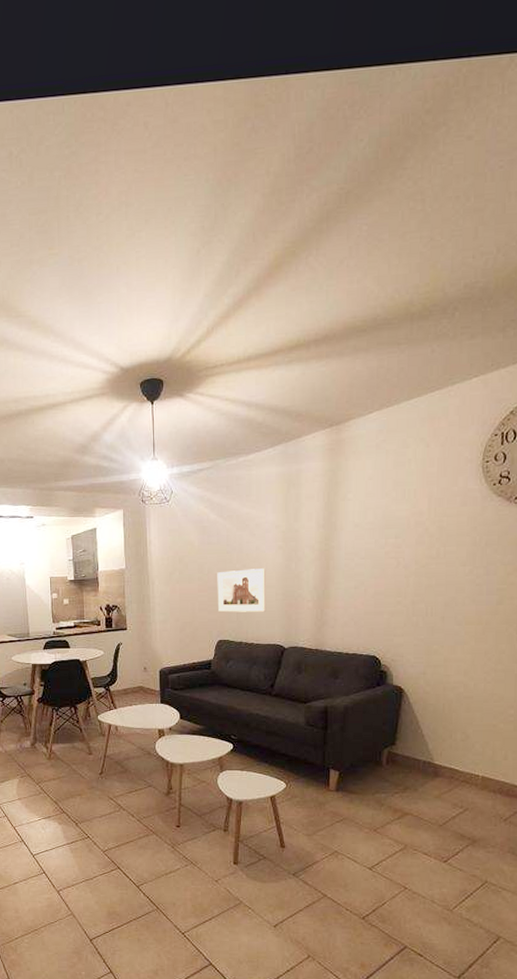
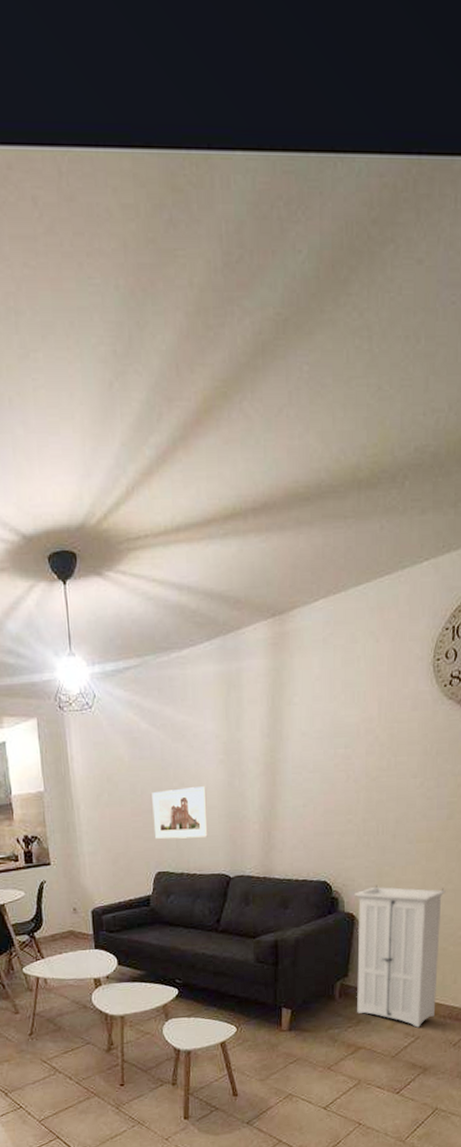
storage cabinet: none [402,662,496,799] -> present [354,885,446,1028]

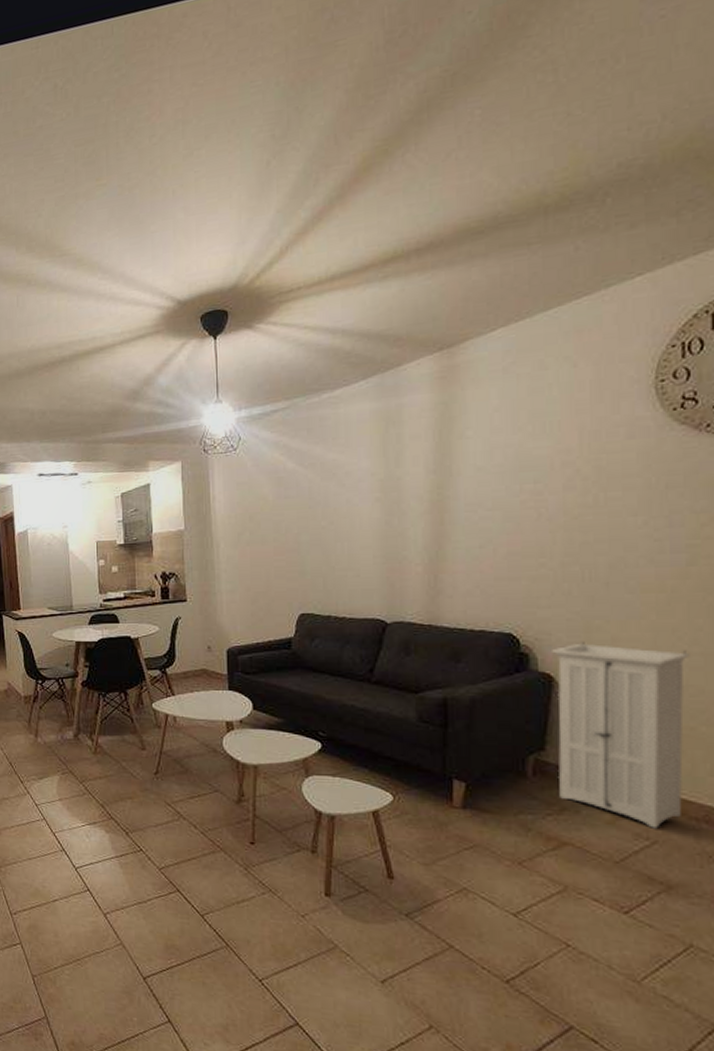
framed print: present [152,786,209,840] -> none [297,525,362,580]

